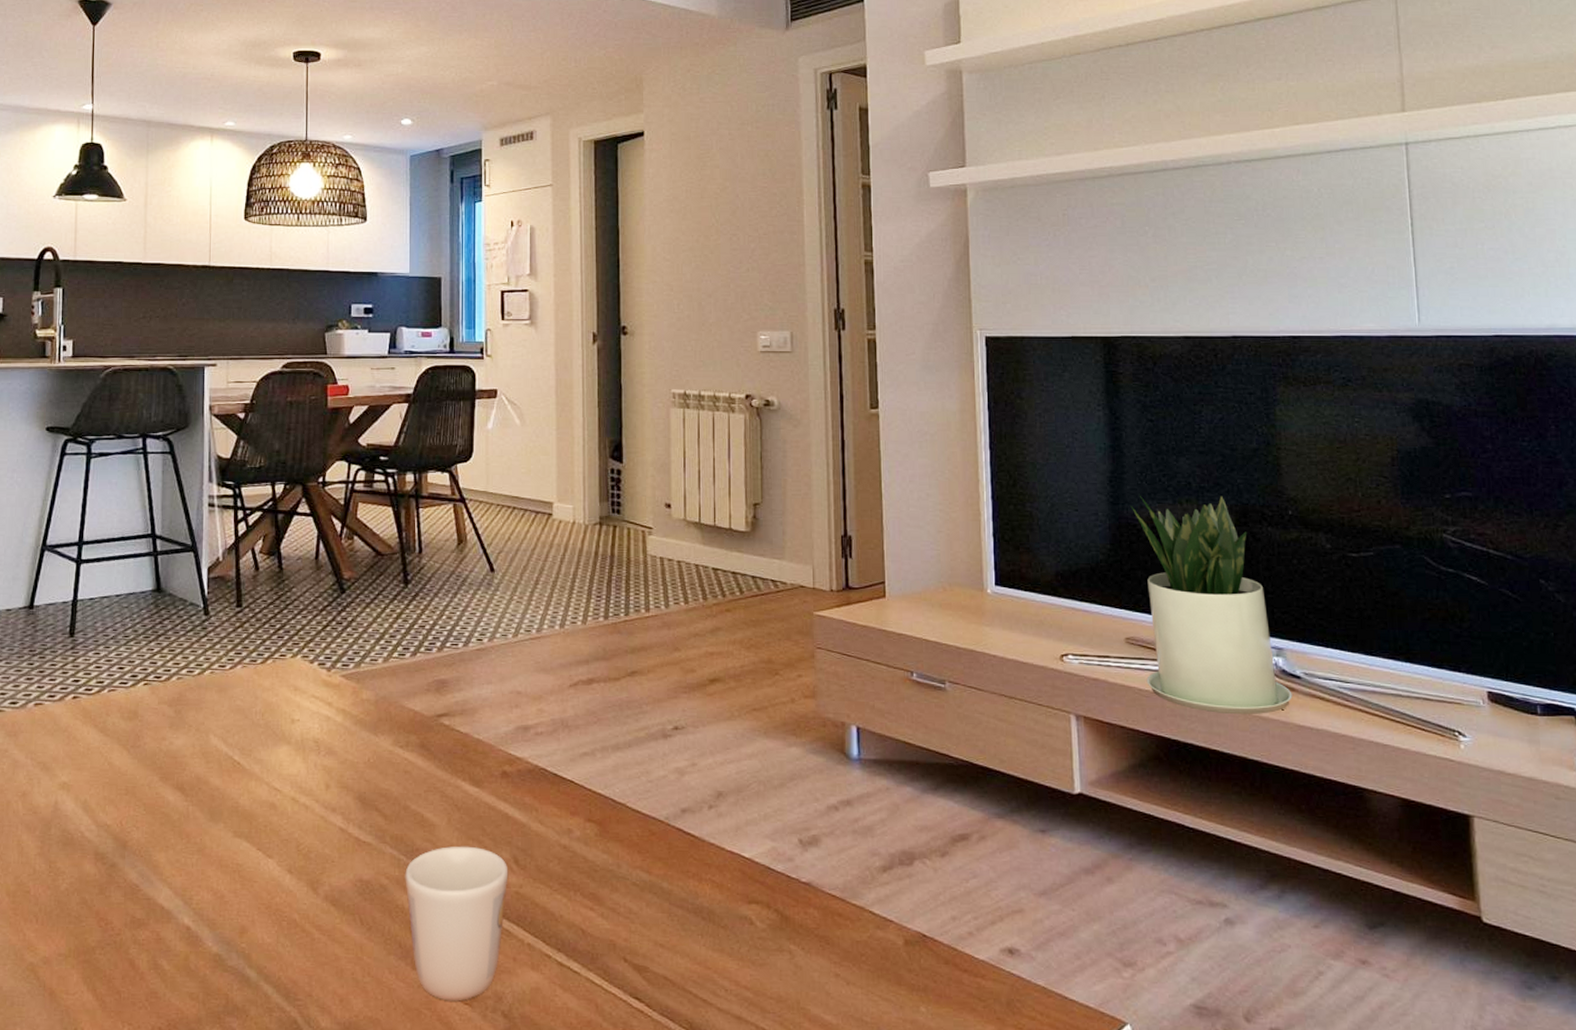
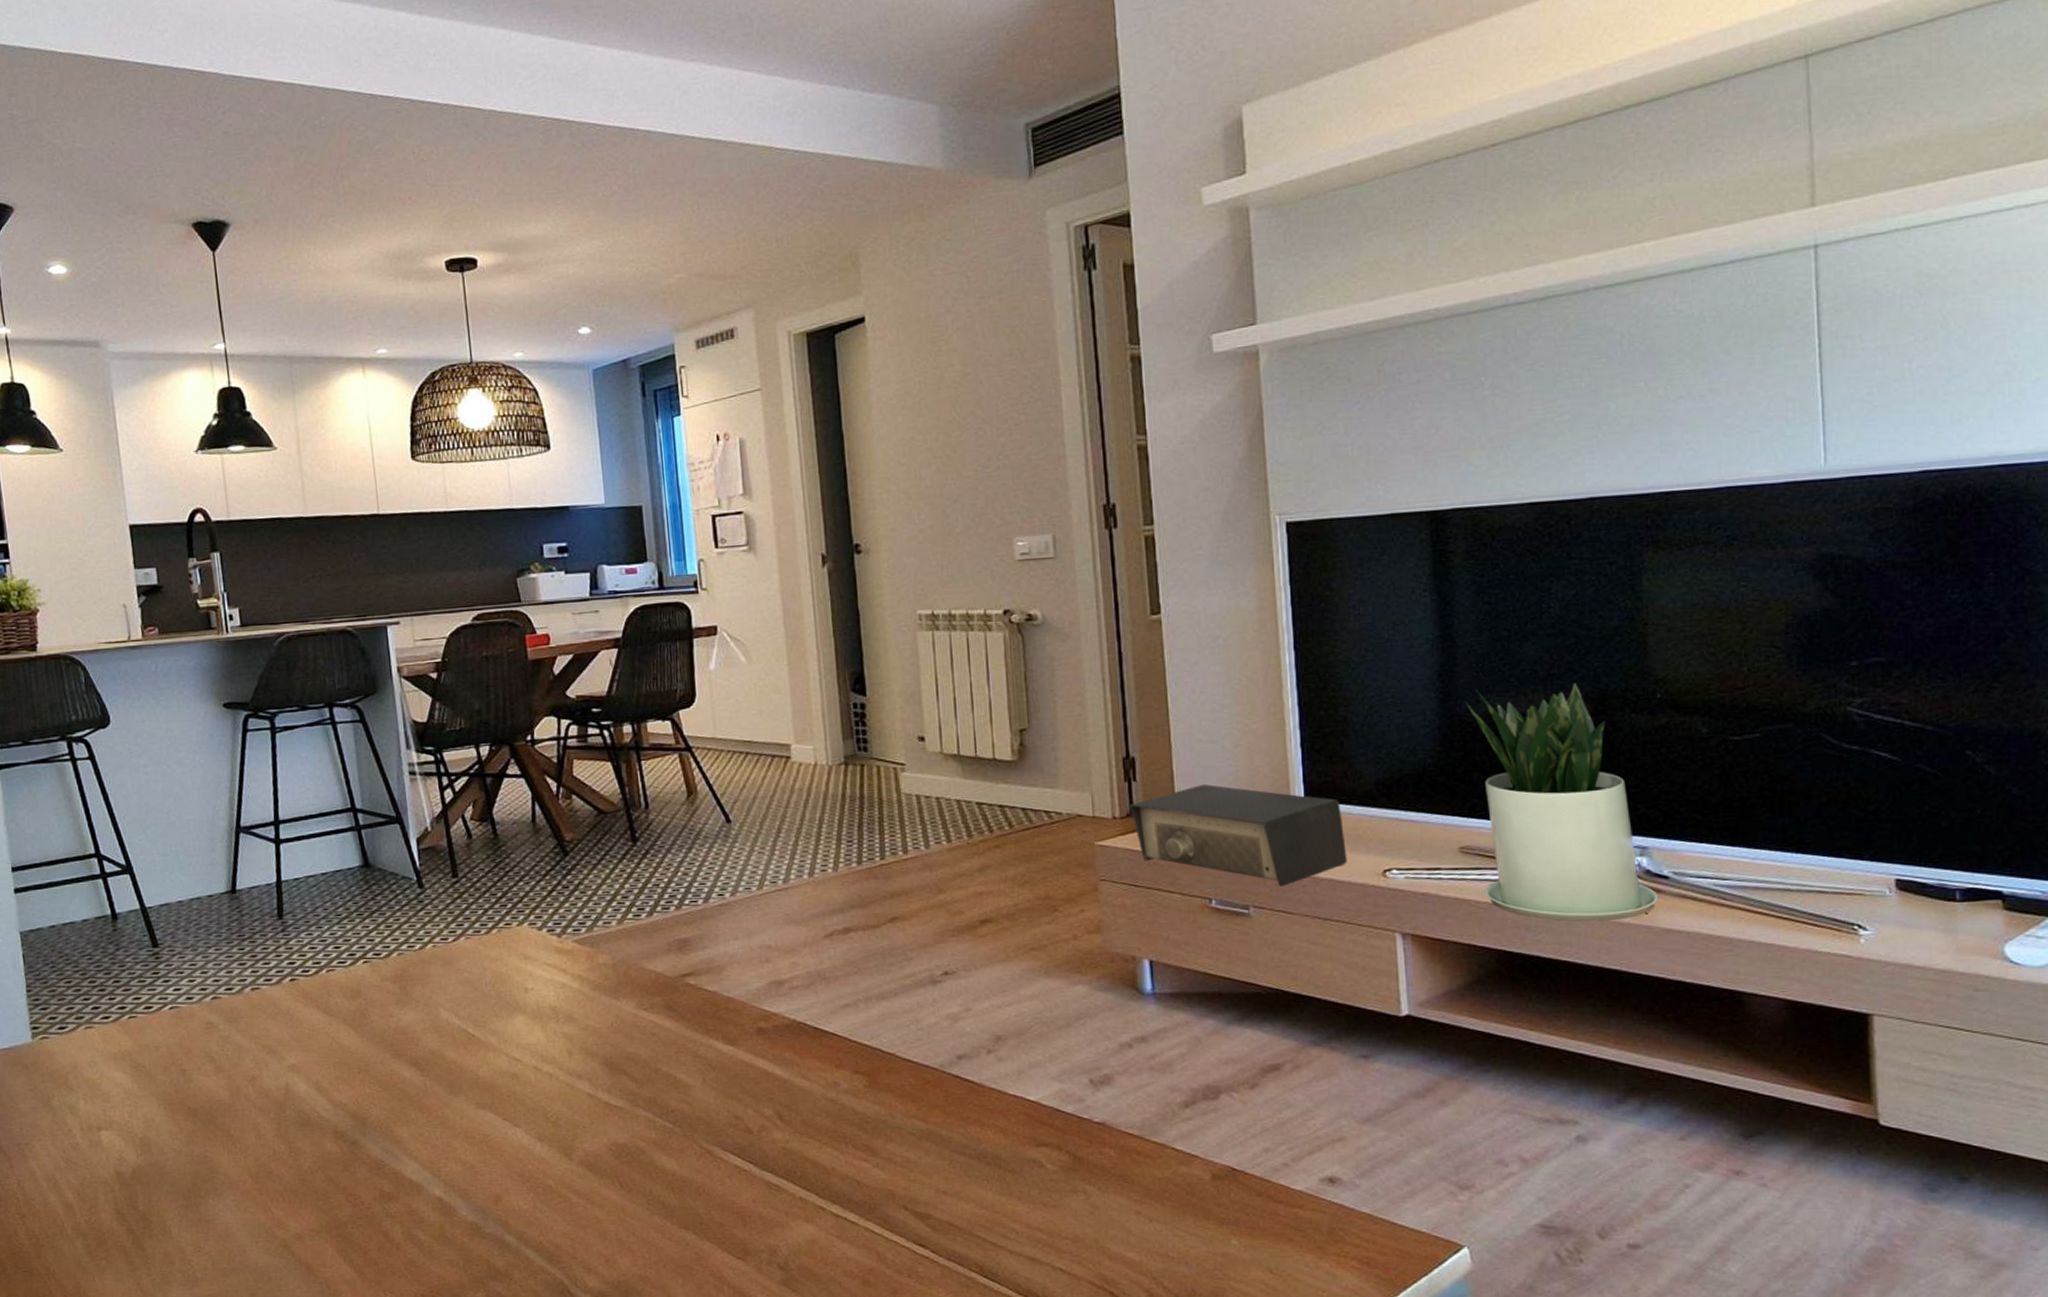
mug: present [405,846,509,1001] -> none [662,1104,774,1257]
speaker: none [845,564,1030,664] -> present [1129,783,1347,887]

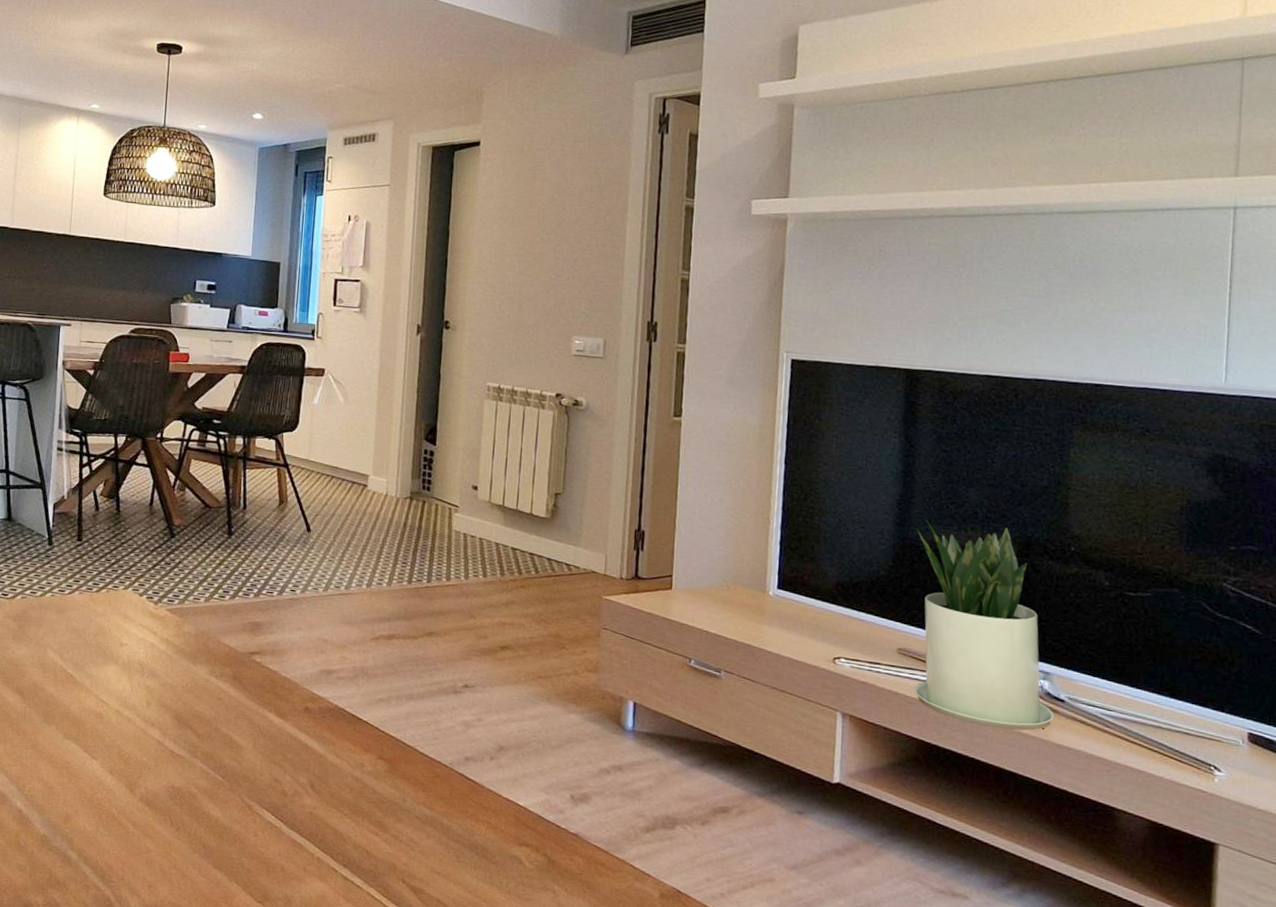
speaker: present [1129,783,1347,887] -> none [634,562,806,658]

